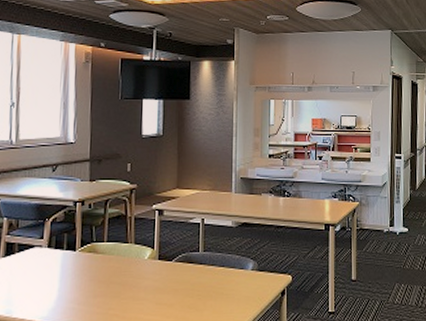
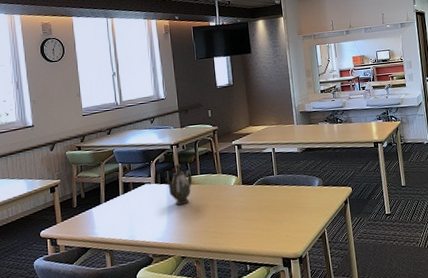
teapot: none [61,226,97,278] -> present [165,163,193,206]

